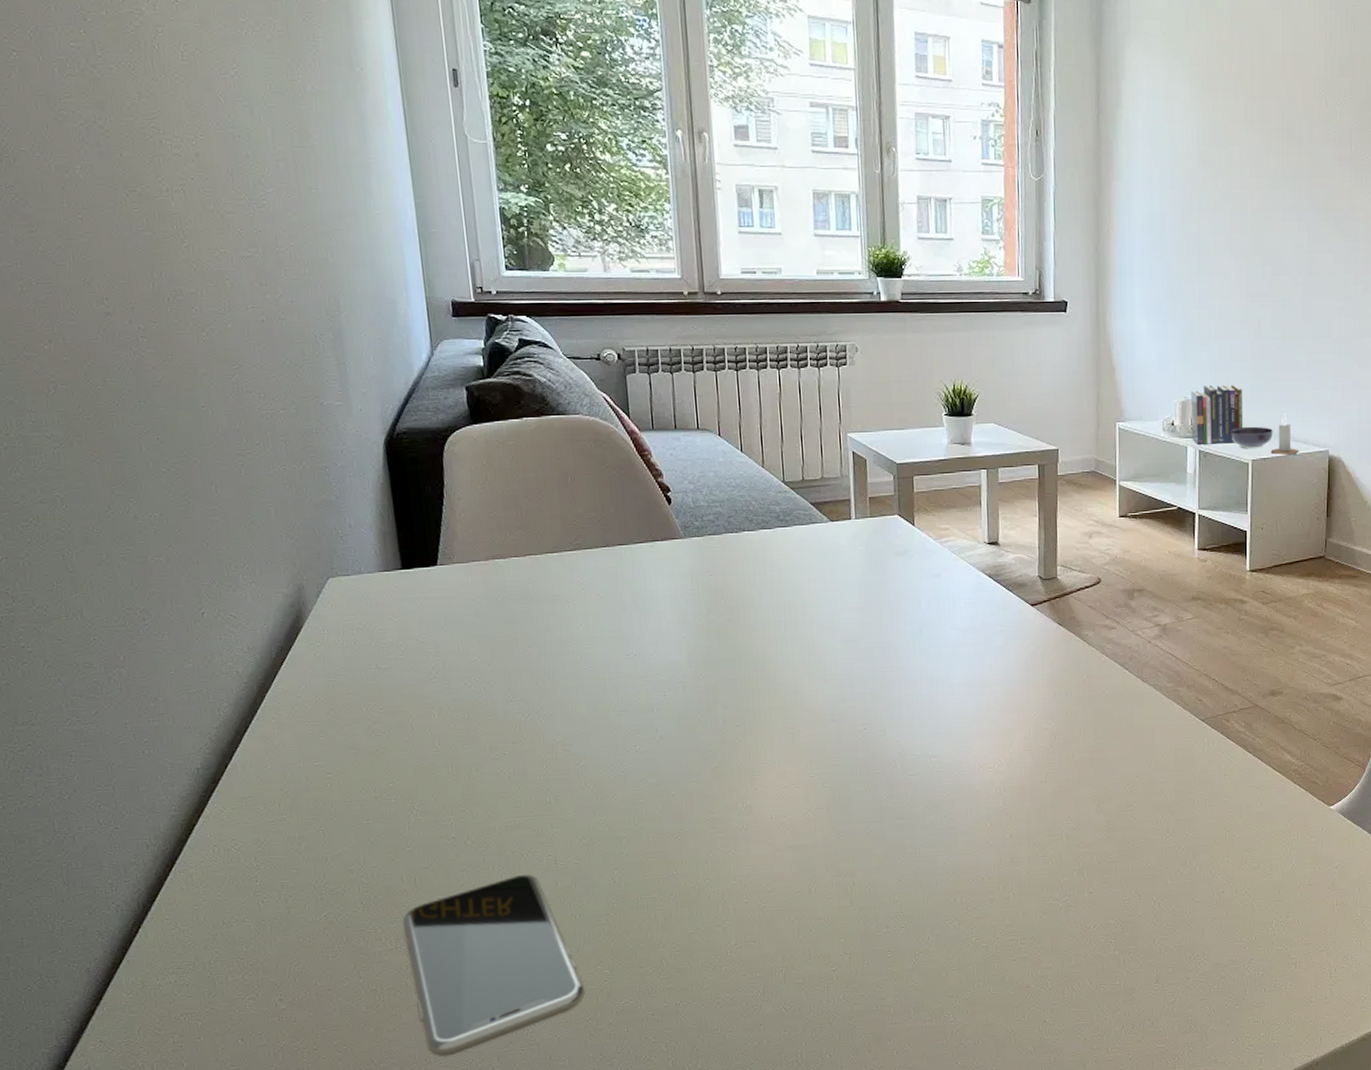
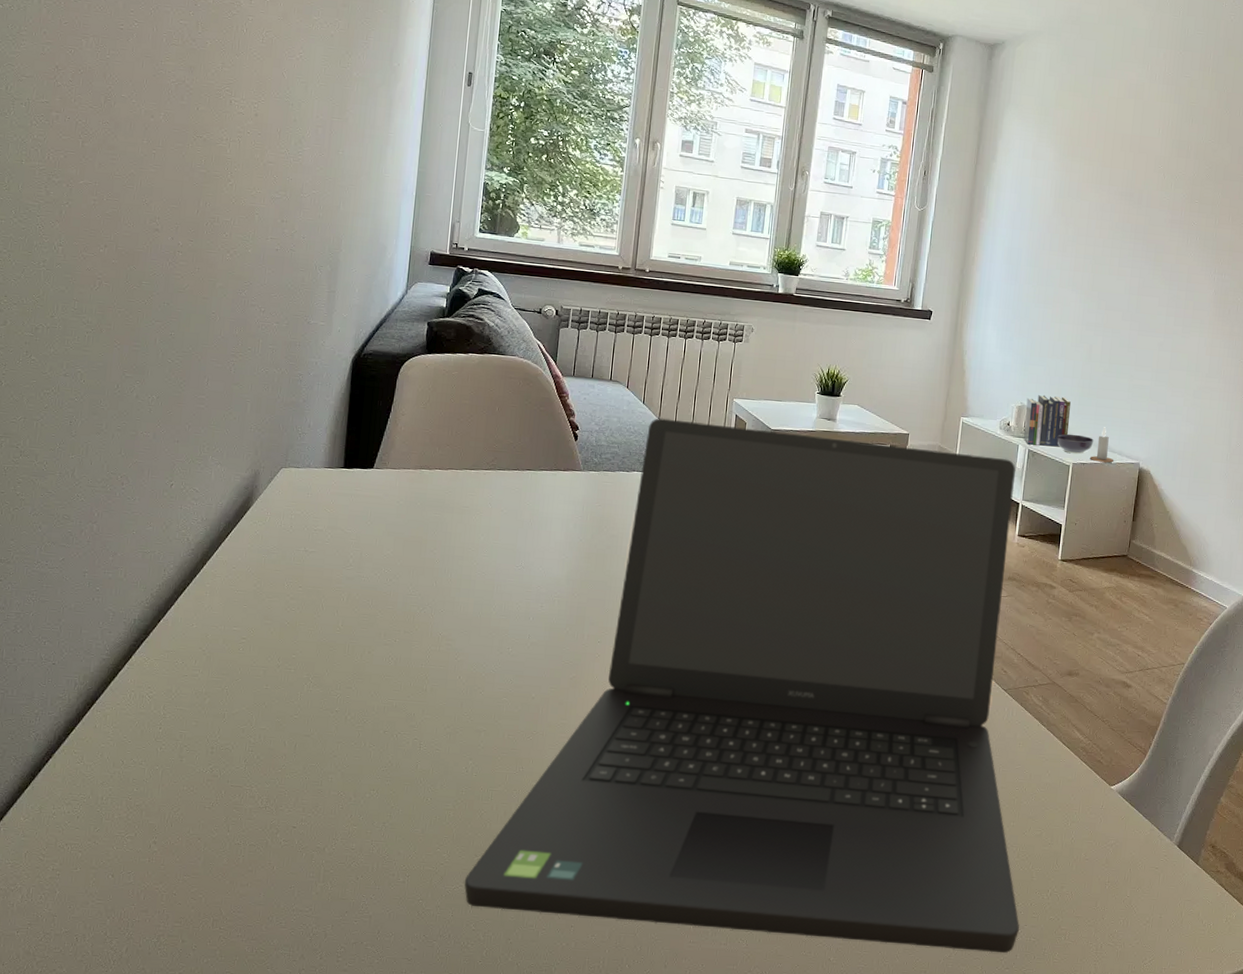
smartphone: present [402,874,585,1057] -> none [271,753,422,917]
laptop: none [633,463,1245,1019] -> present [464,418,1019,953]

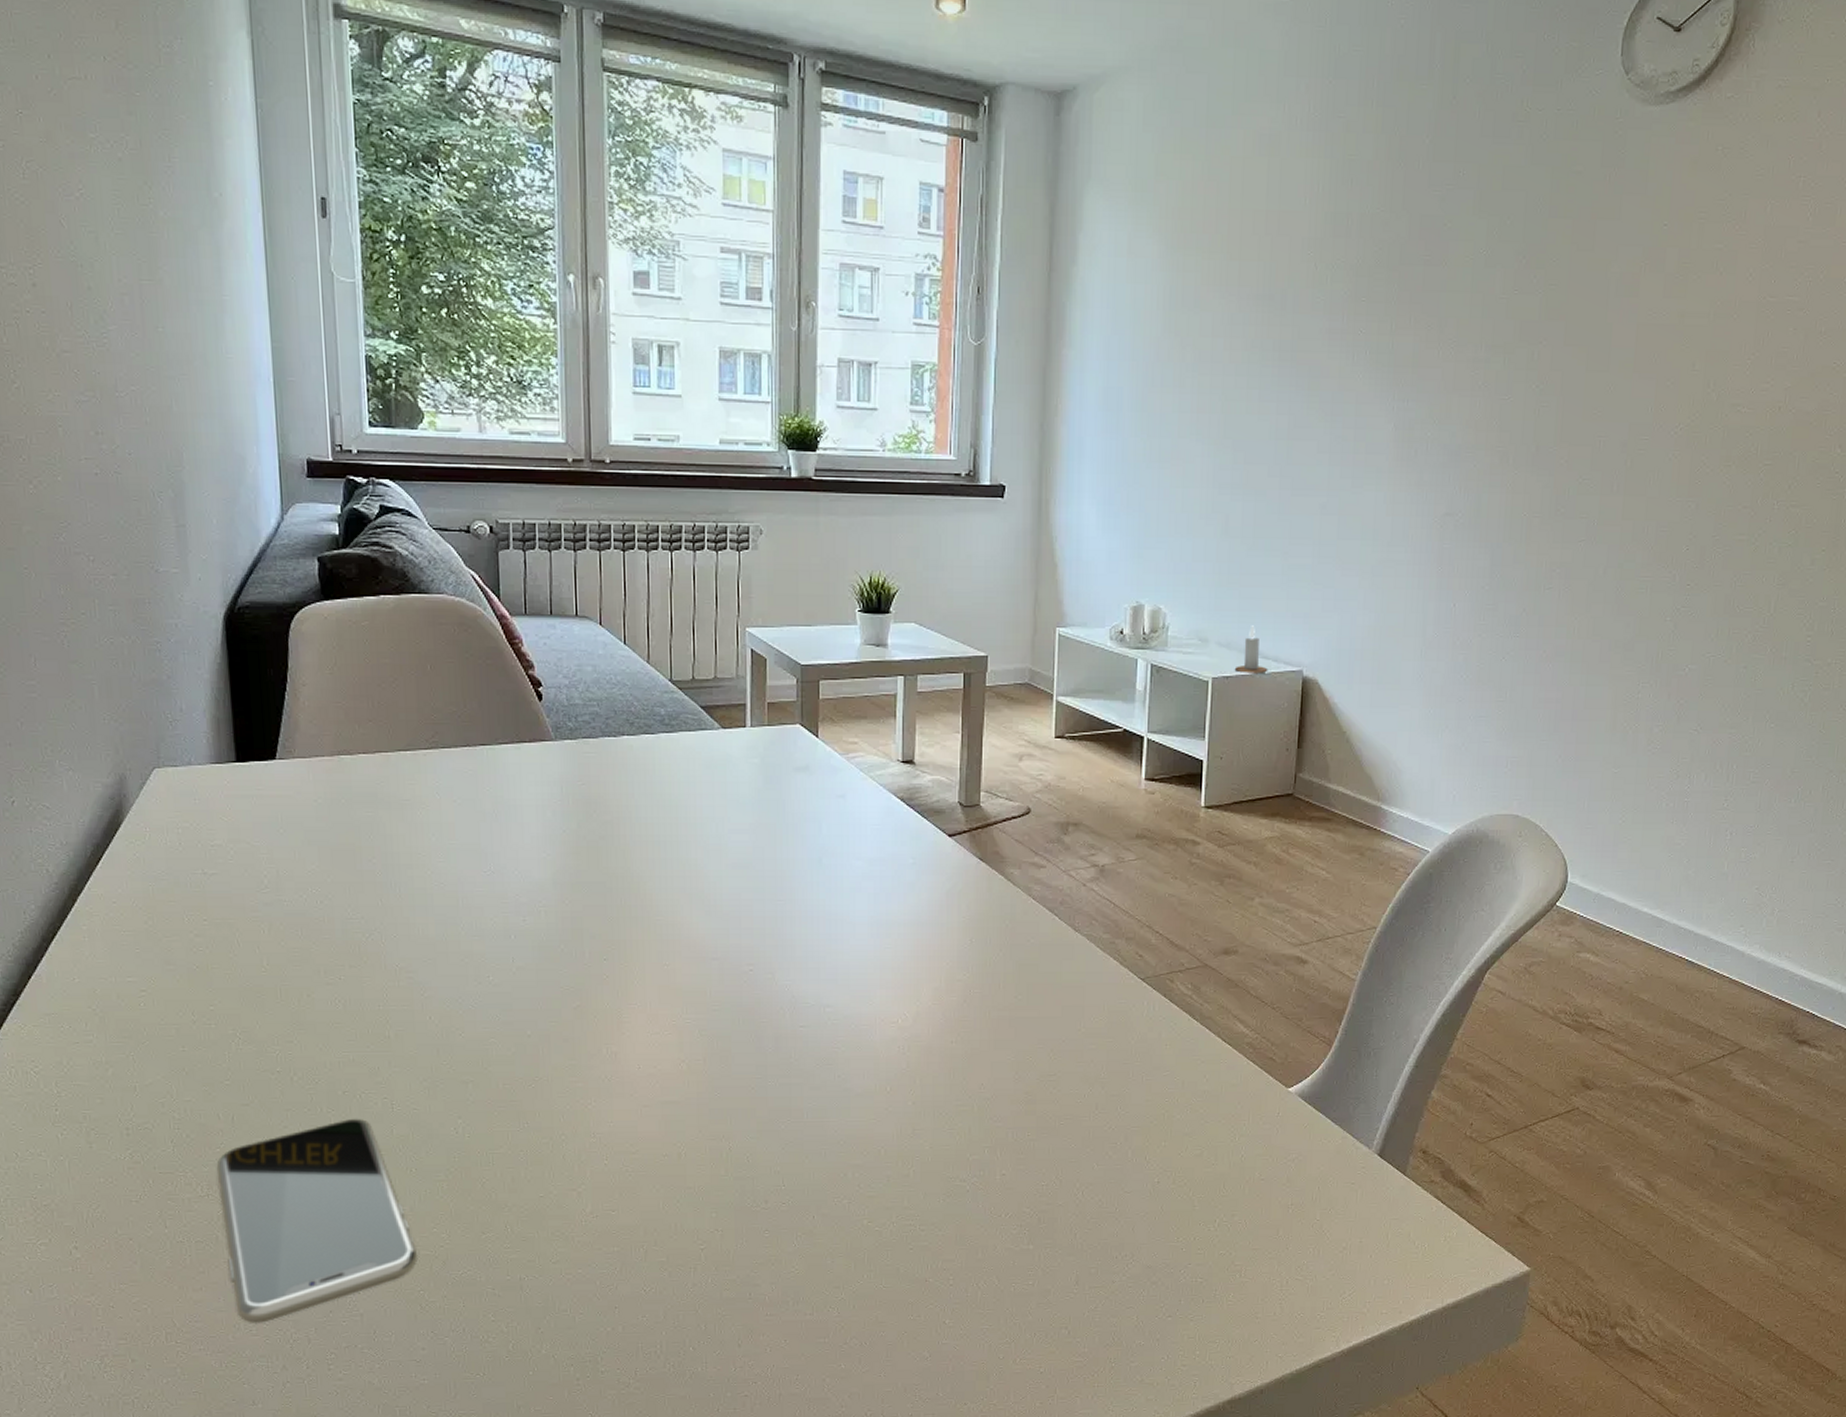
smartphone: none [271,753,422,917] -> present [216,1118,417,1323]
laptop: present [464,418,1019,953] -> none [473,662,1181,1300]
books: present [1023,395,1071,447] -> none [1142,588,1205,658]
bowl: present [1056,433,1094,455] -> none [1187,638,1240,665]

